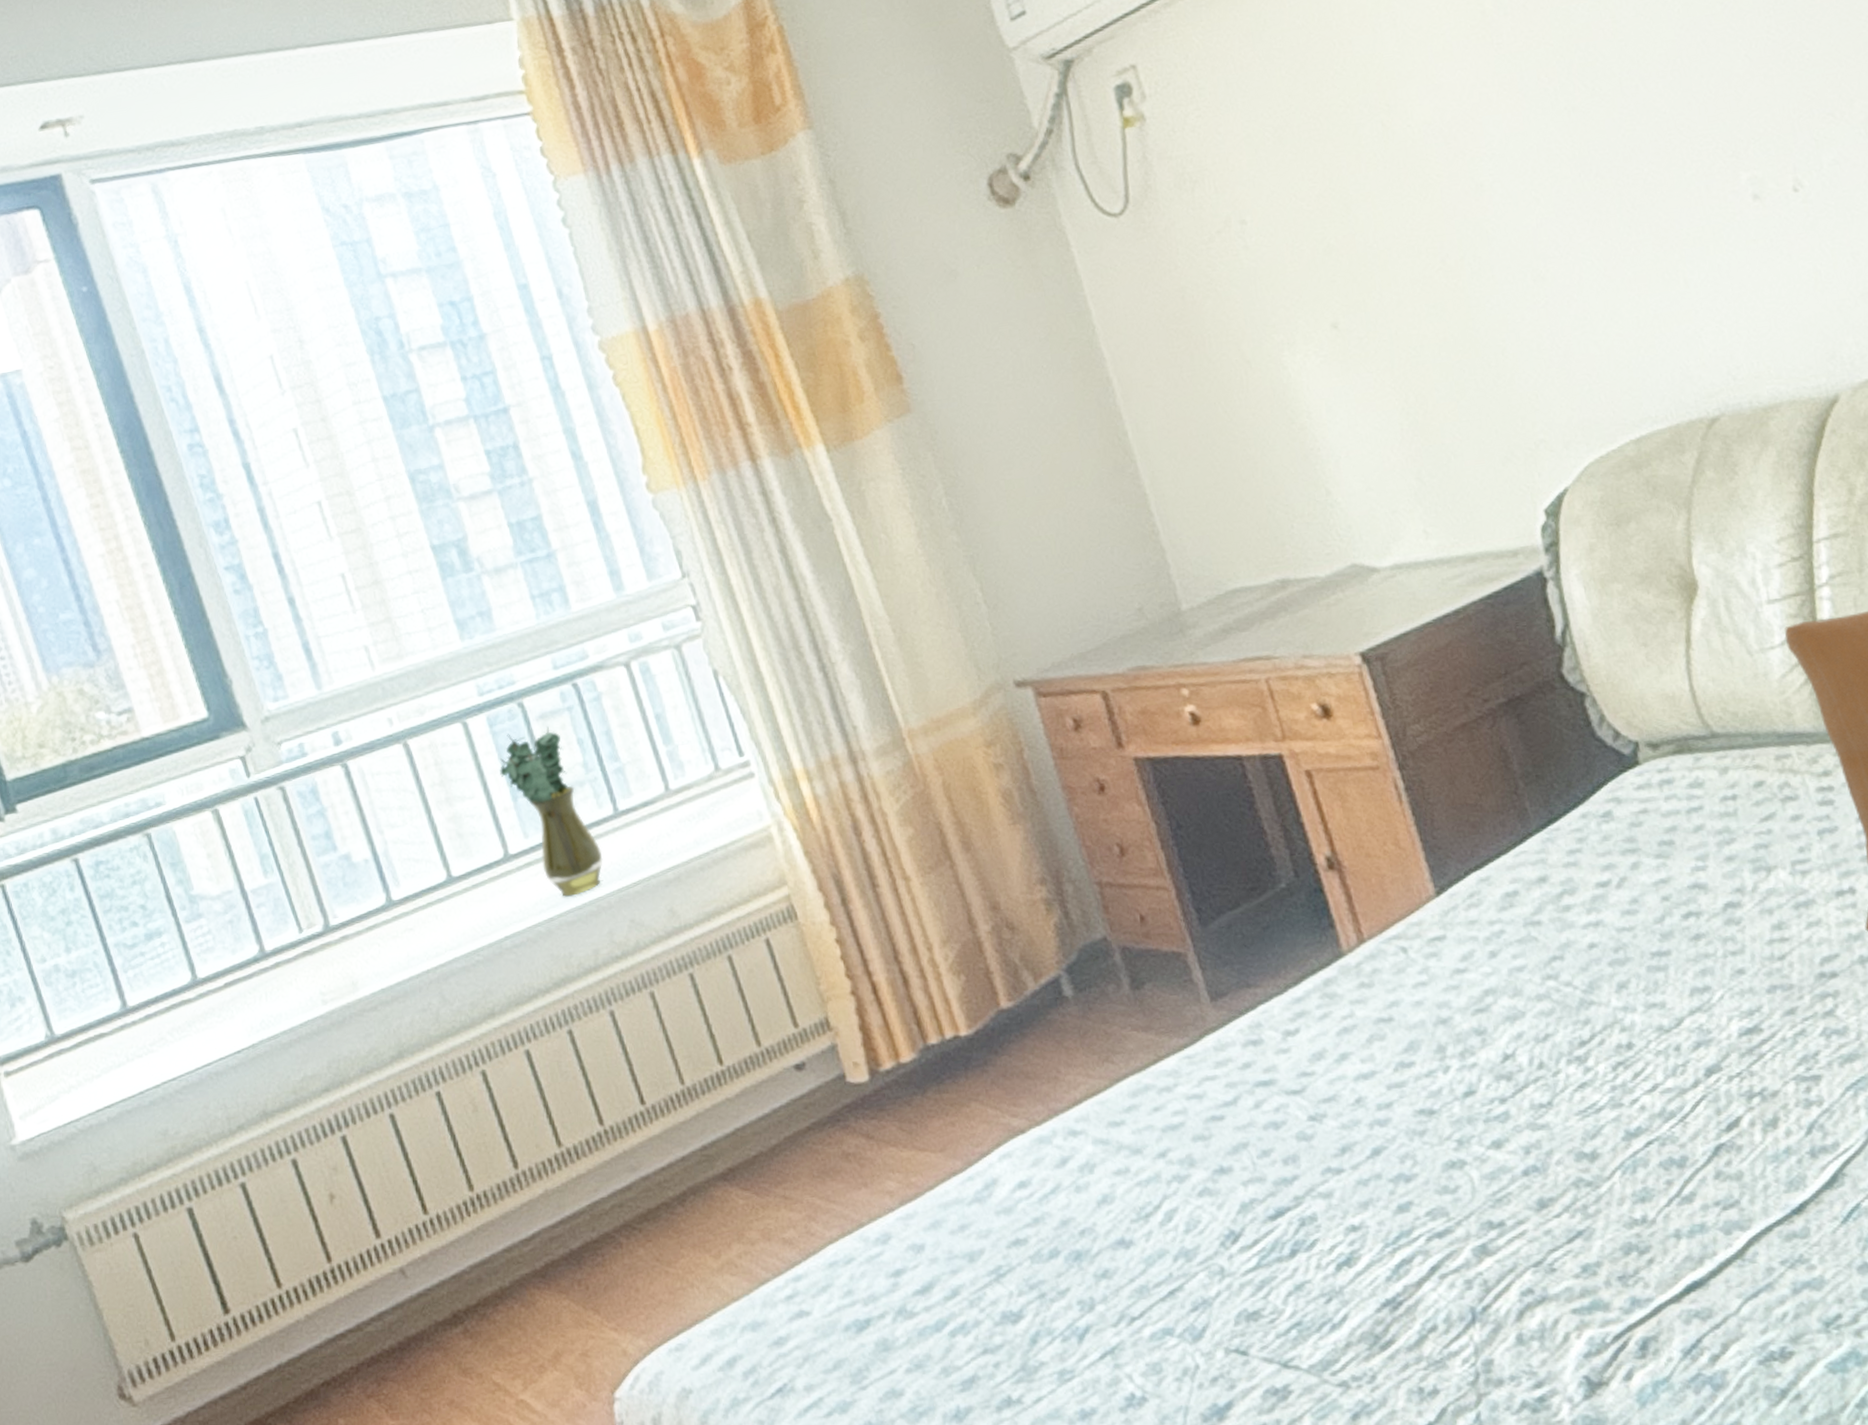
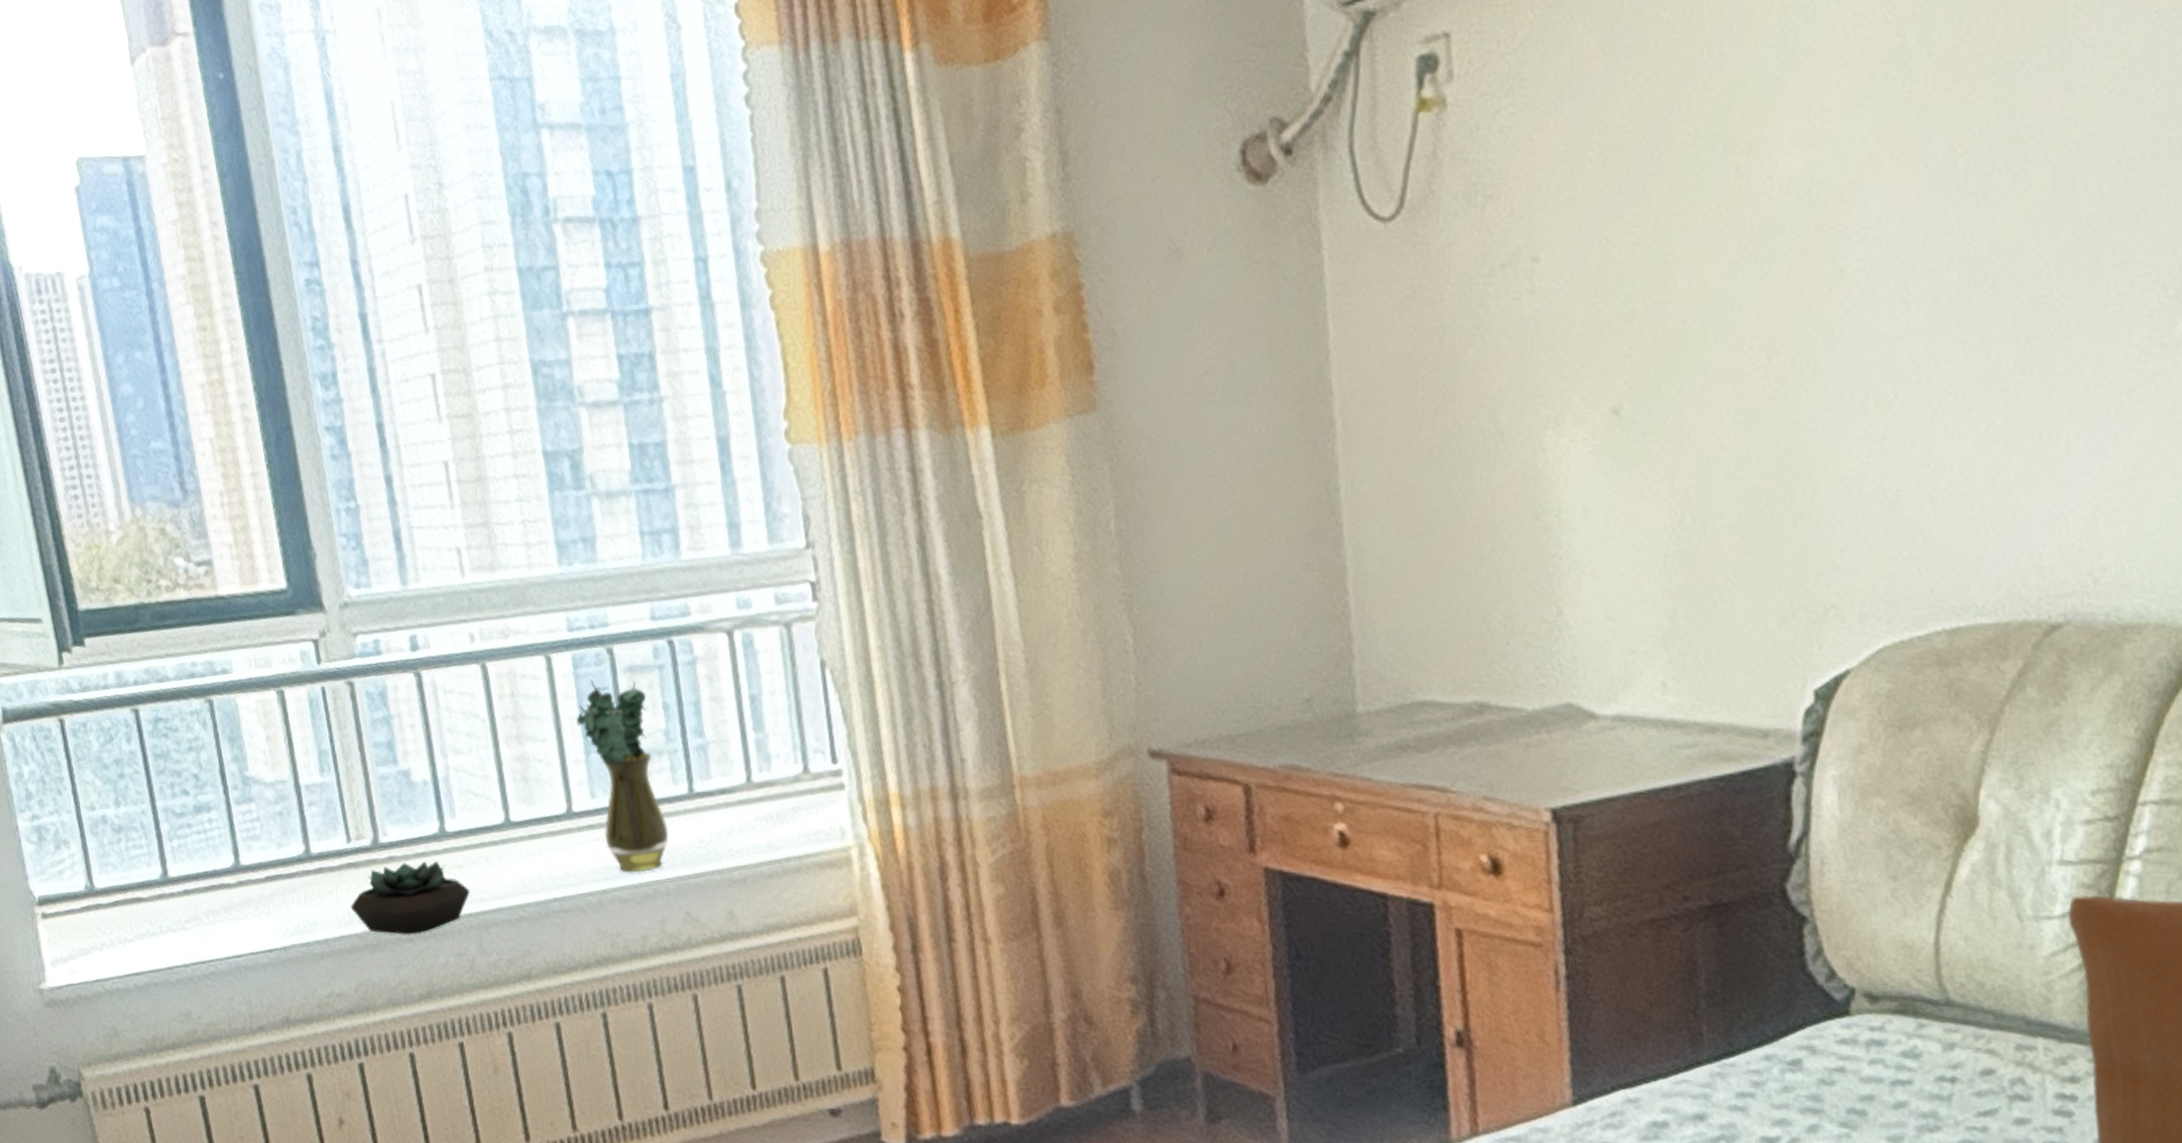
succulent plant: none [311,929,425,1010] -> present [351,860,470,934]

